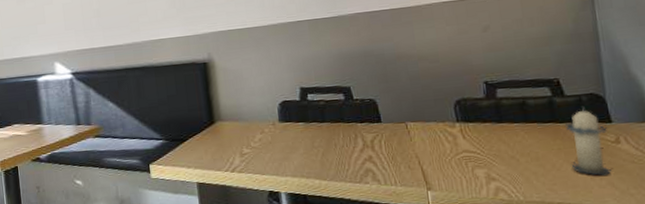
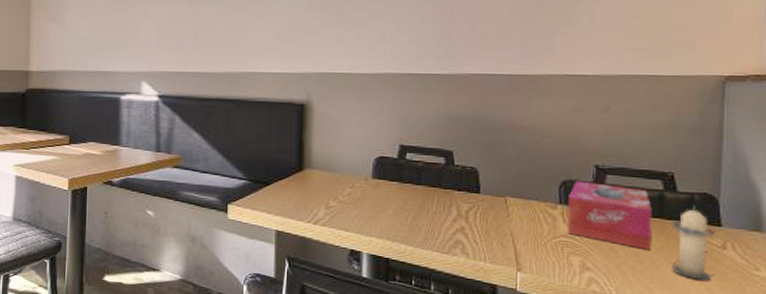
tissue box: none [464,97,549,154] -> present [567,180,652,250]

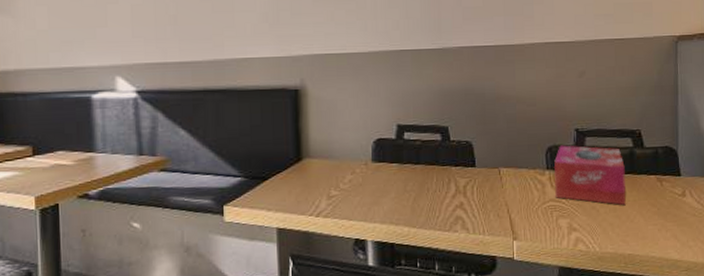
candle: present [671,205,715,281] -> none [641,158,676,228]

